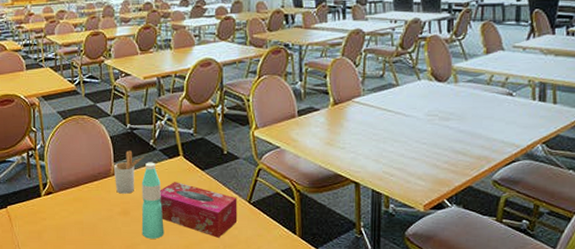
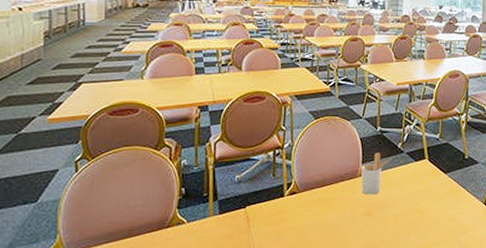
water bottle: present [141,162,164,239] -> none [383,164,406,239]
tissue box: present [160,182,238,238] -> none [403,184,475,238]

